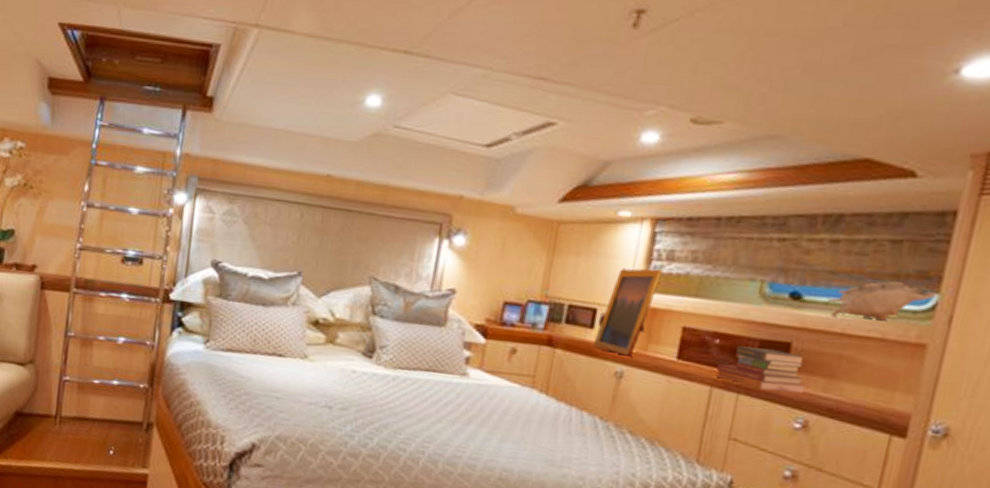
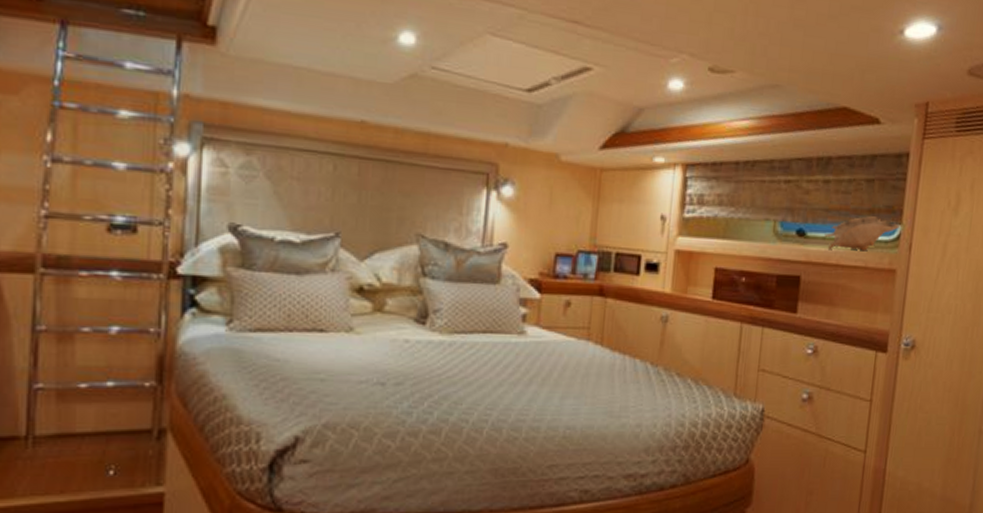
picture frame: present [592,268,664,358] -> none [639,213,696,302]
books: present [716,346,807,394] -> none [744,282,815,323]

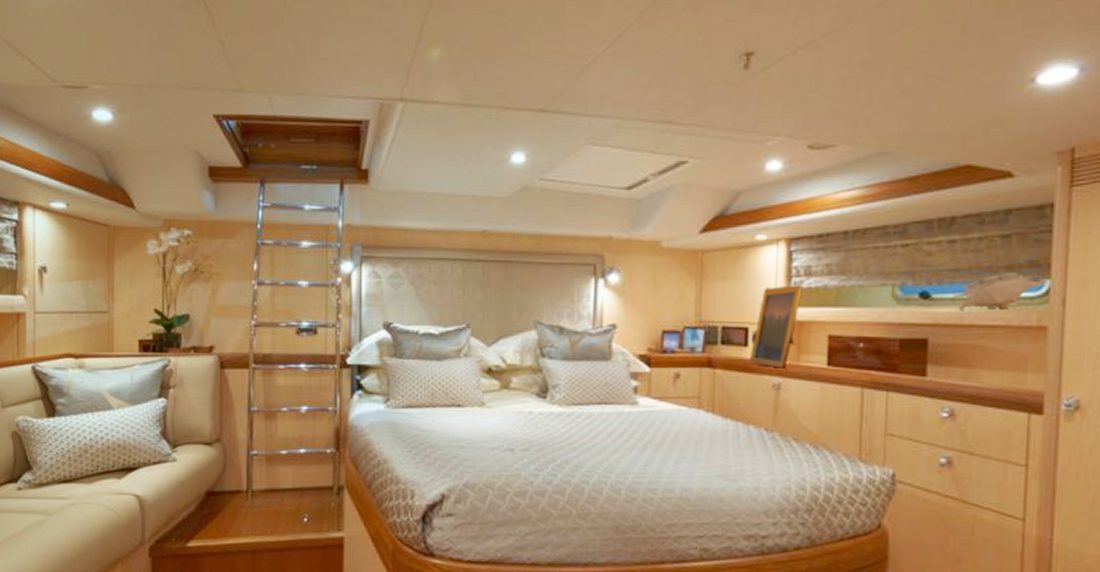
picture frame: none [639,213,696,302] -> present [749,285,804,370]

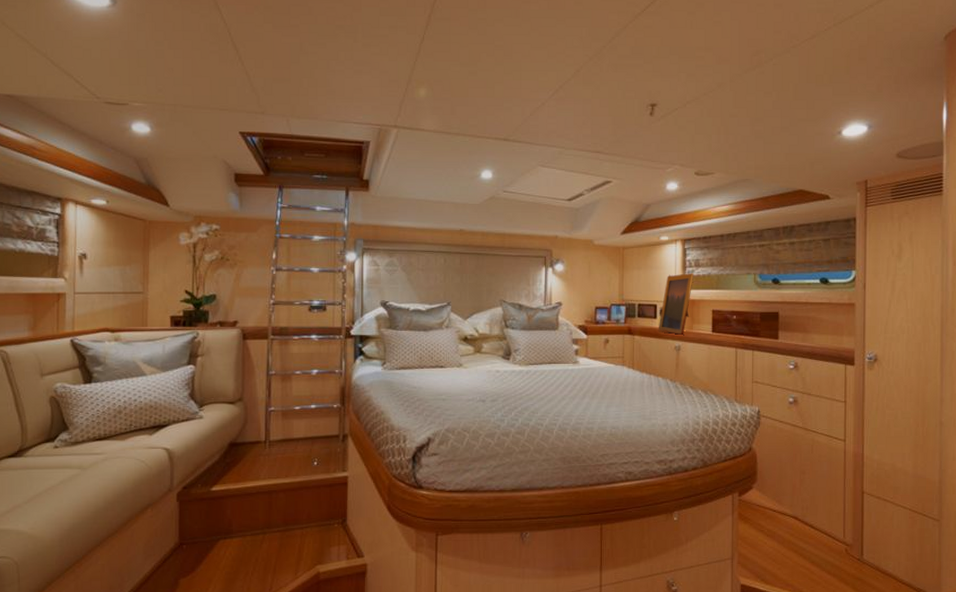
seashell: present [953,273,1051,310] -> none [794,266,856,291]

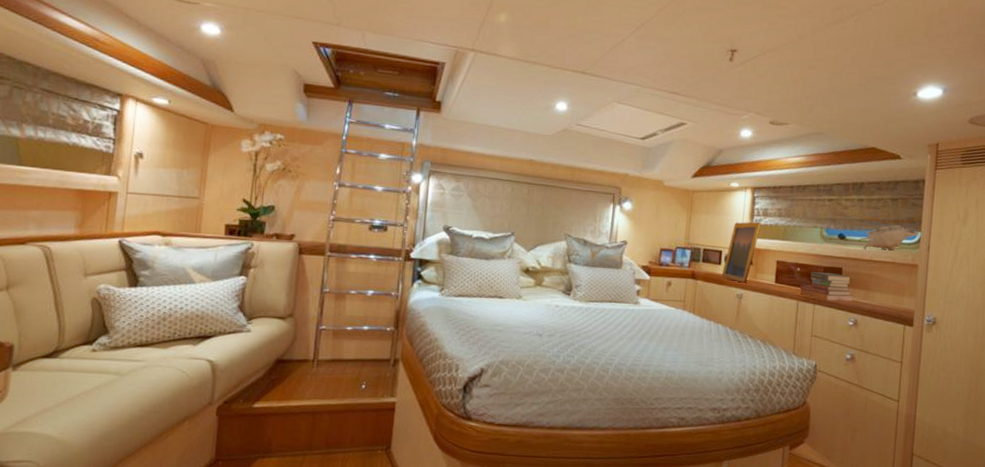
books: none [737,318,793,346] -> present [800,272,854,302]
seashell: none [794,266,856,291] -> present [860,225,921,251]

